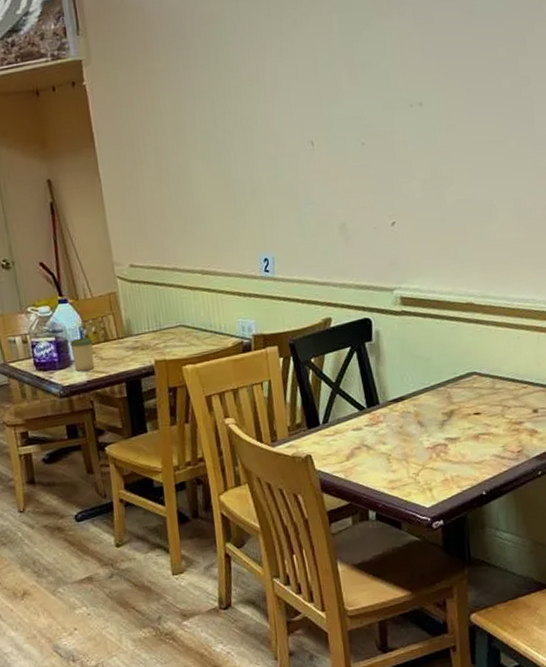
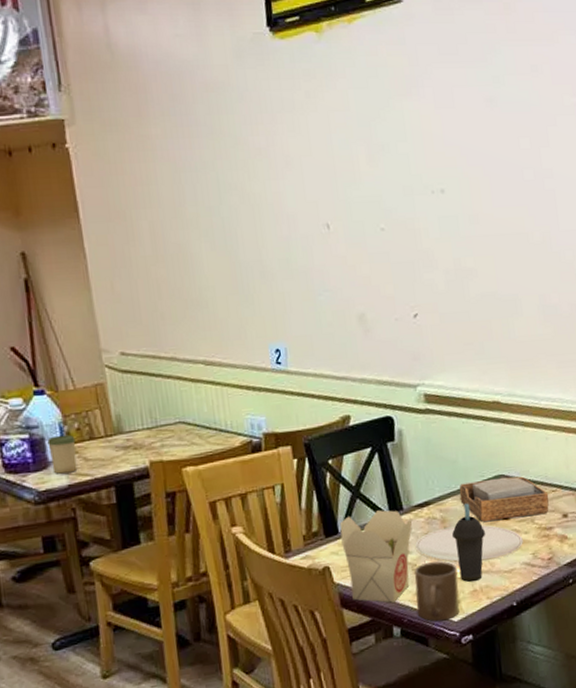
takeout container: none [321,404,388,489] -> present [339,510,413,603]
mug: none [389,452,432,508] -> present [414,561,460,622]
plate: none [390,419,494,454] -> present [415,525,523,563]
cup: none [424,398,457,472] -> present [451,503,485,582]
napkin holder: none [432,373,520,416] -> present [459,476,549,522]

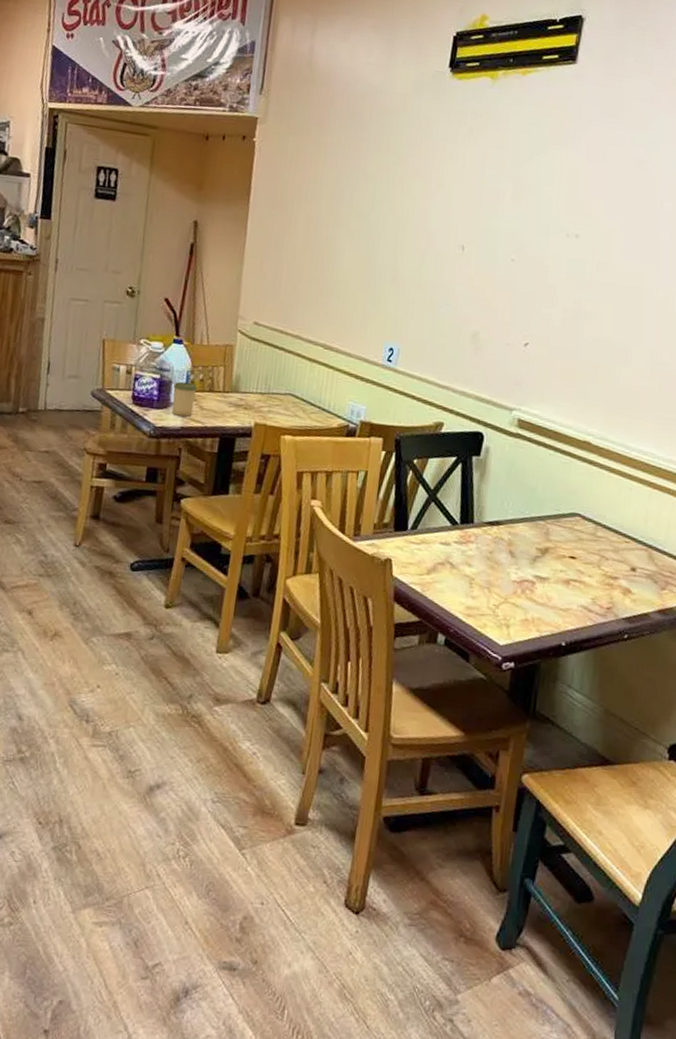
takeout container: present [339,510,413,603] -> none [406,516,480,610]
mug: present [414,561,460,622] -> none [464,580,513,642]
plate: present [415,525,523,563] -> none [477,550,585,595]
cup: present [451,503,485,582] -> none [515,532,549,611]
napkin holder: present [459,476,549,522] -> none [531,512,621,563]

